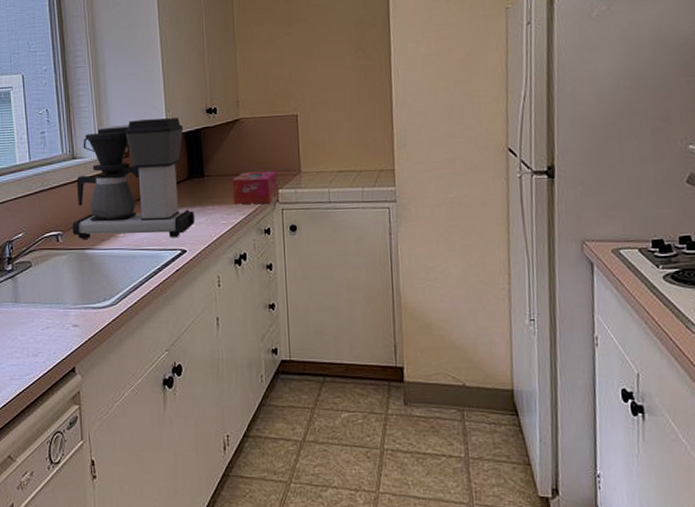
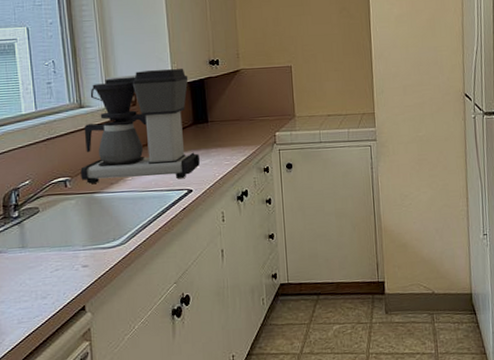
tissue box: present [232,171,279,204] -> none [234,116,277,147]

